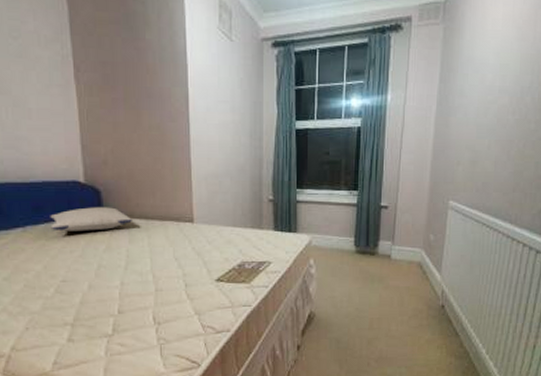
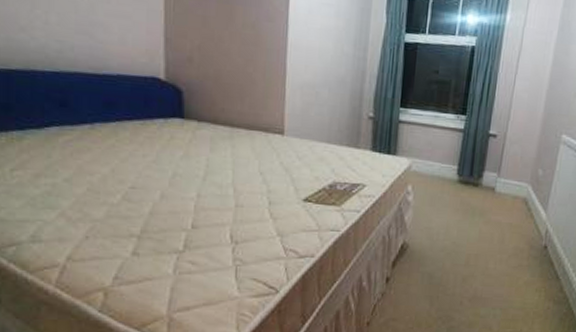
pillow: present [50,207,132,232] -> none [122,108,216,135]

